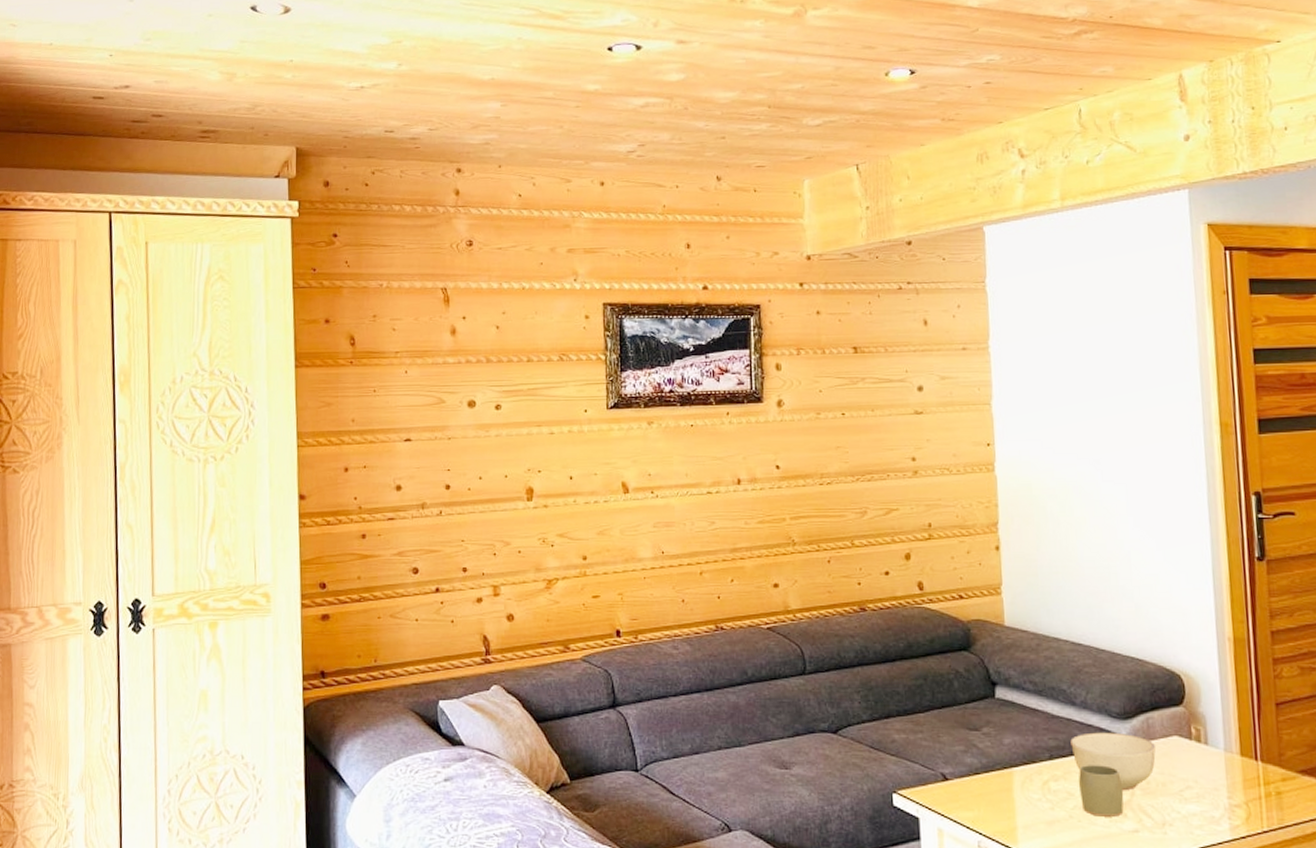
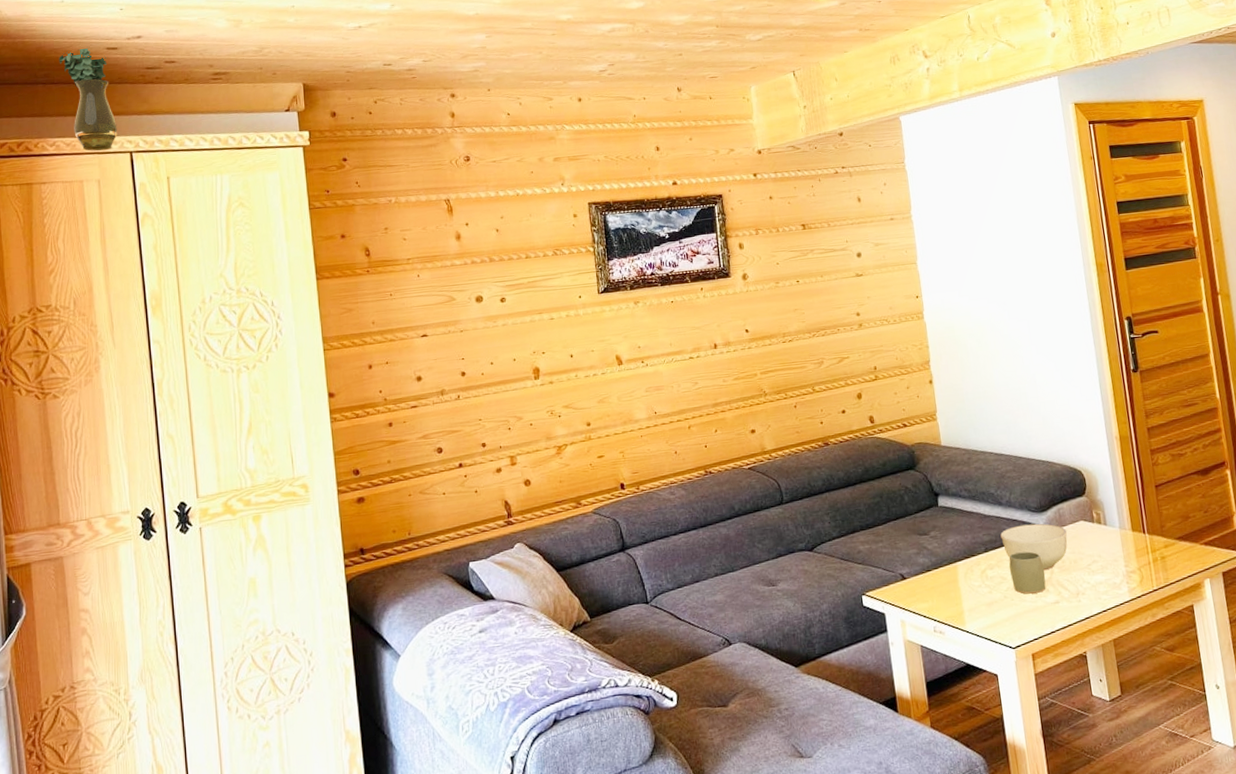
vase: none [43,94,98,209] -> present [59,46,117,151]

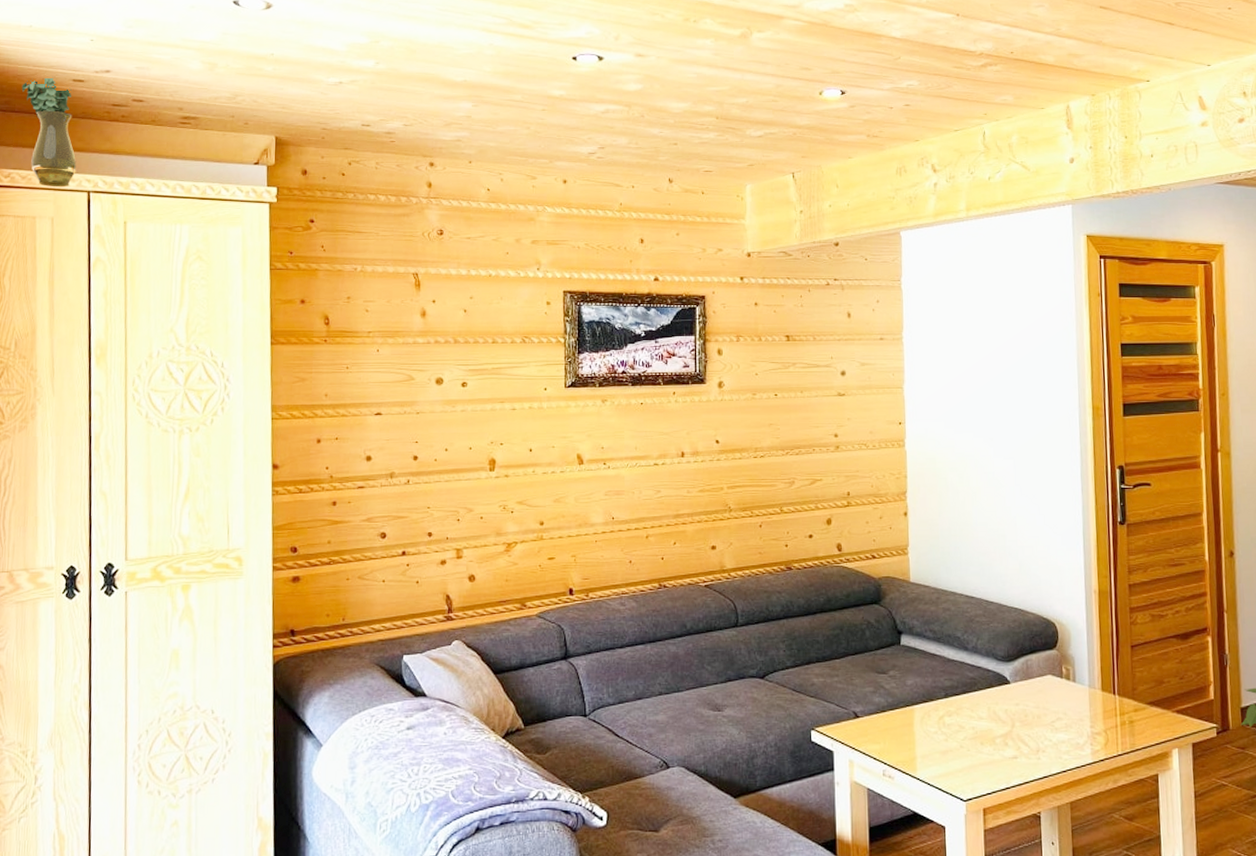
bowl: present [1000,523,1068,570] -> none [963,673,1033,722]
mug: present [1009,551,1046,594] -> none [969,701,1006,746]

